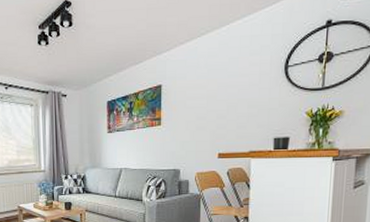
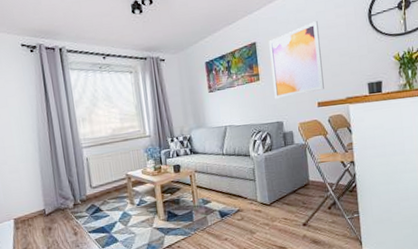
wall art: none [174,68,229,146] -> present [269,21,324,99]

